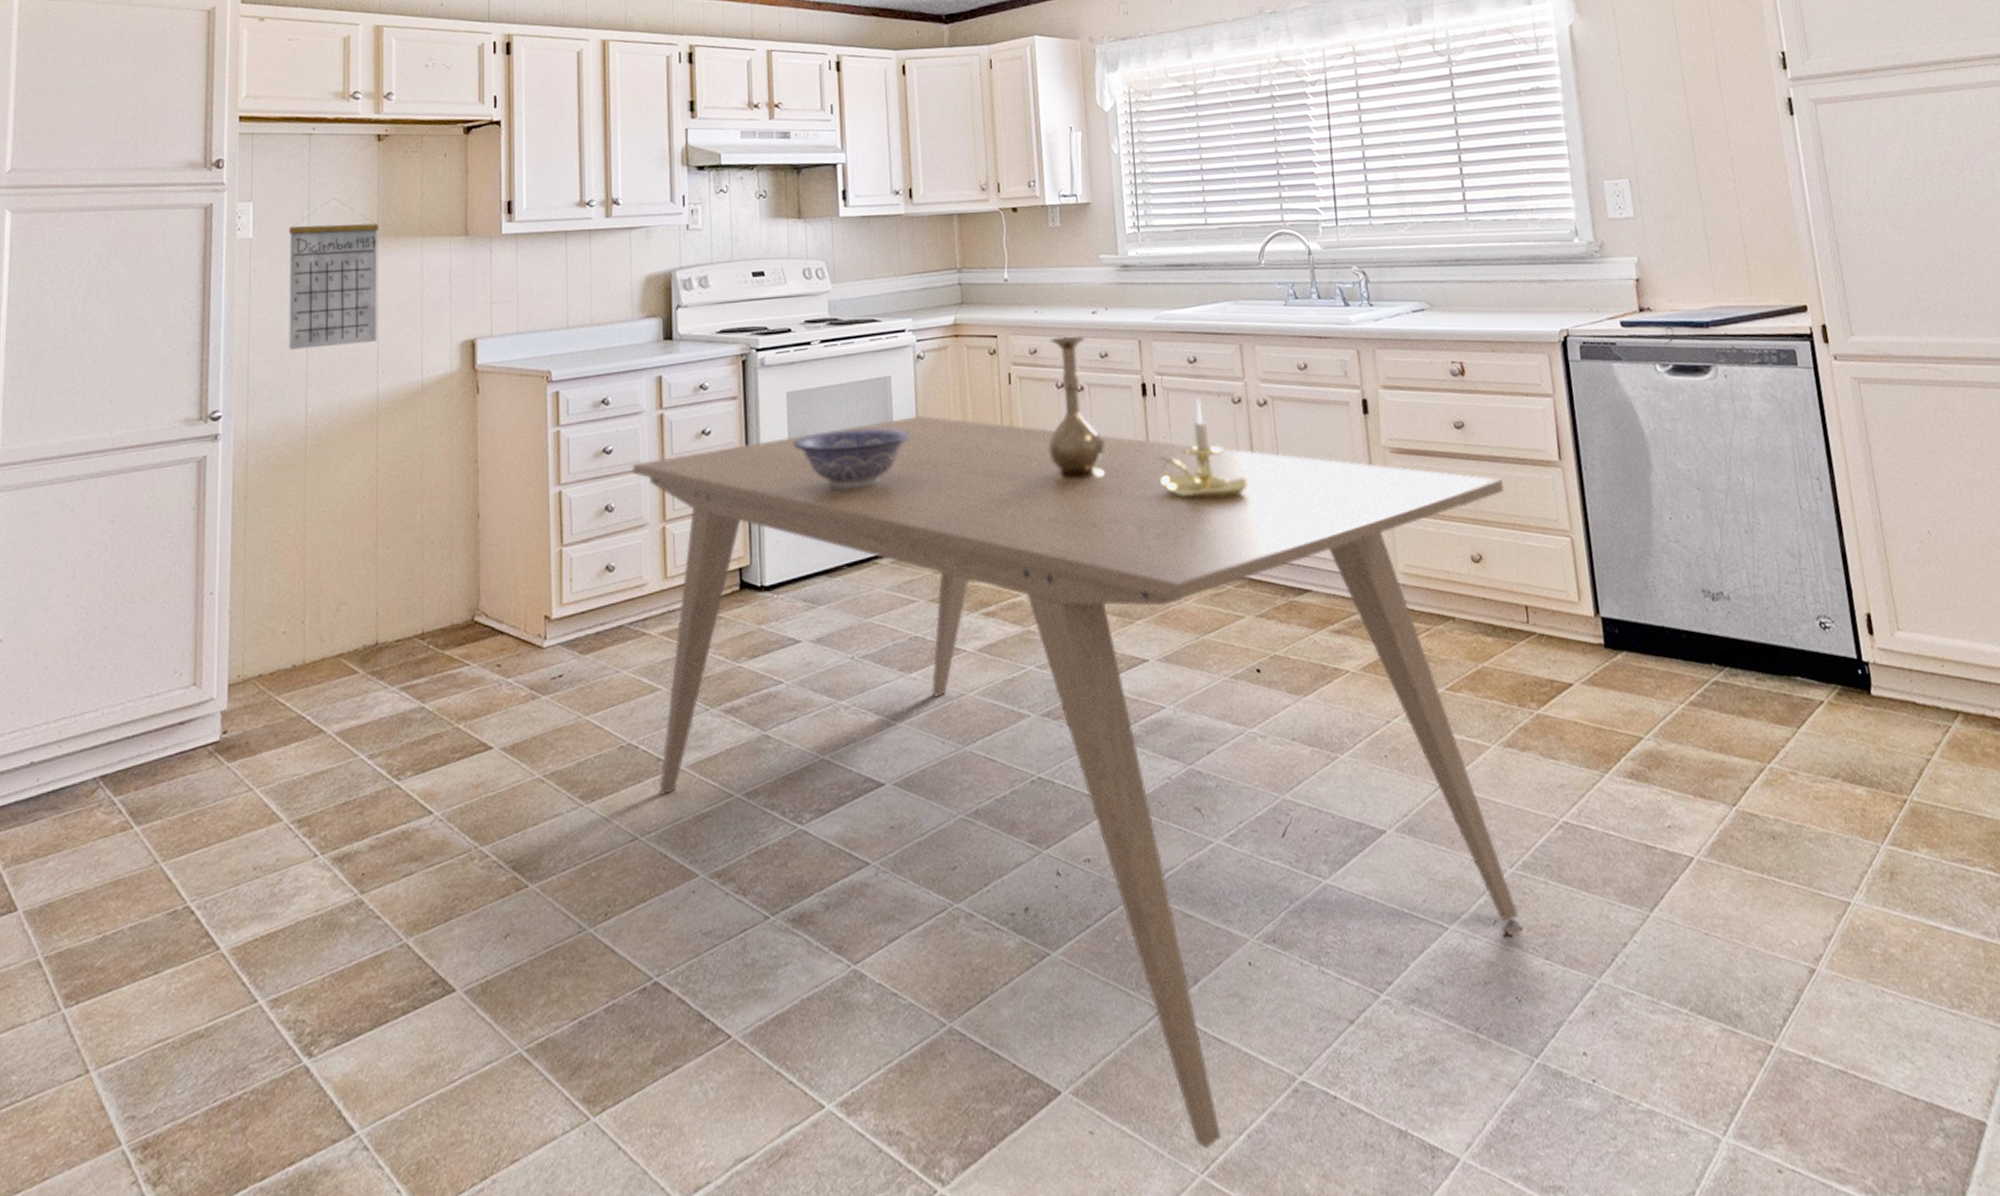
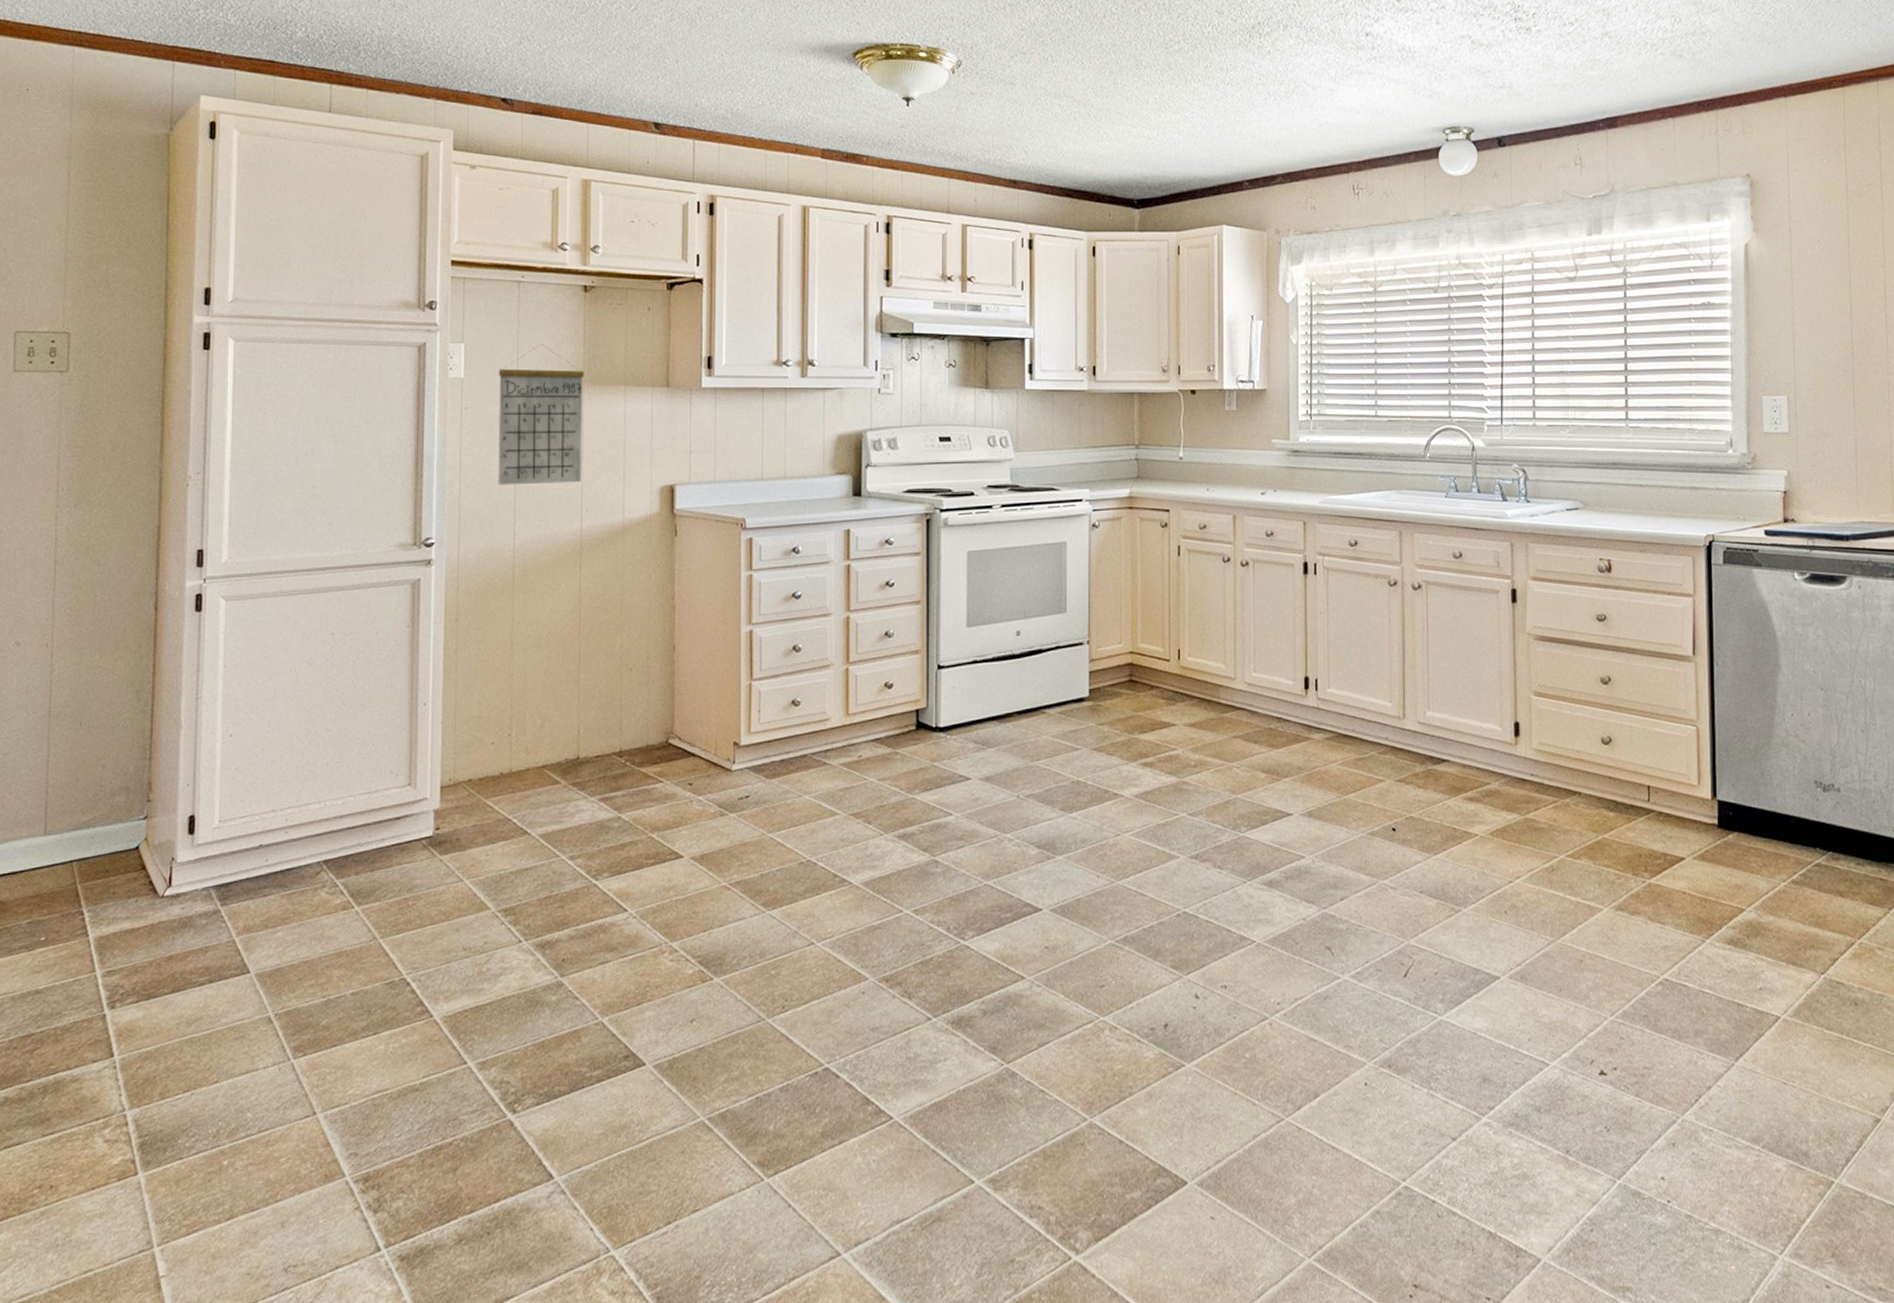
dining table: present [632,415,1518,1150] -> none [819,579,1639,1238]
decorative bowl: present [793,427,911,489] -> none [971,589,1082,643]
vase: present [1048,336,1106,480] -> none [1212,514,1266,647]
candle holder: present [1156,398,1250,500] -> none [1312,579,1399,673]

